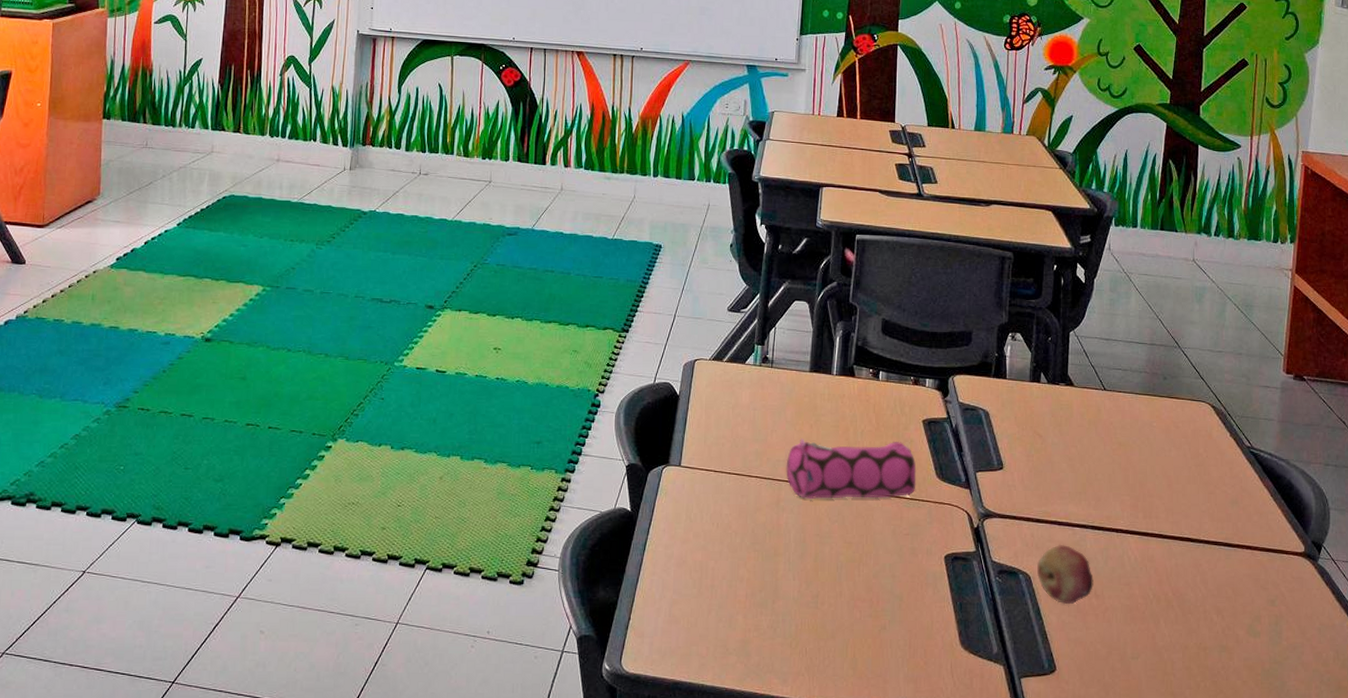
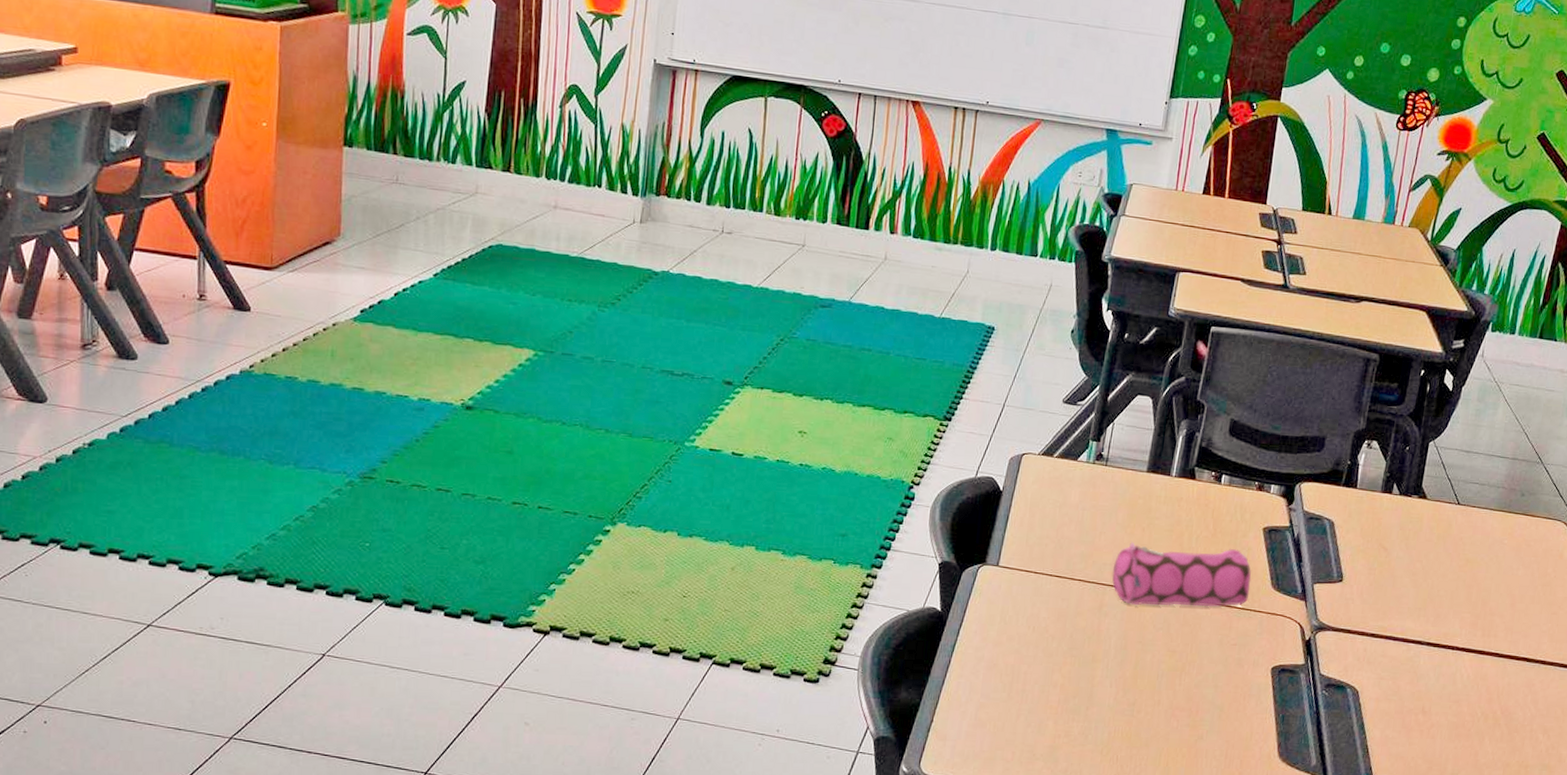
fruit: present [1036,544,1093,605] -> none [1365,659,1423,720]

